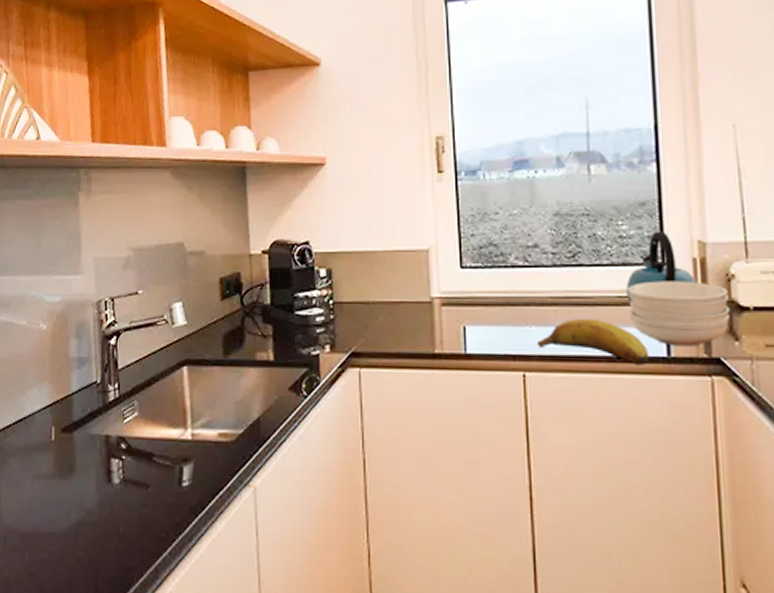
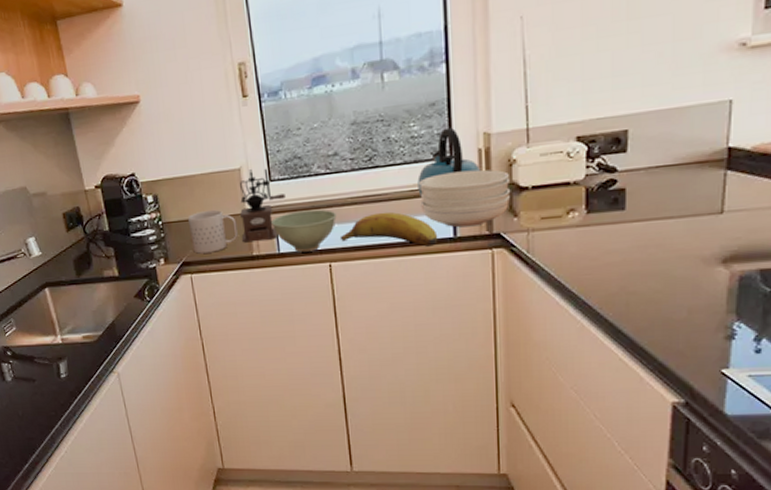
mug: none [363,294,419,344] -> present [187,210,238,254]
coffee grinder: none [424,252,477,337] -> present [239,168,285,243]
bowl: none [459,306,534,356] -> present [271,209,337,252]

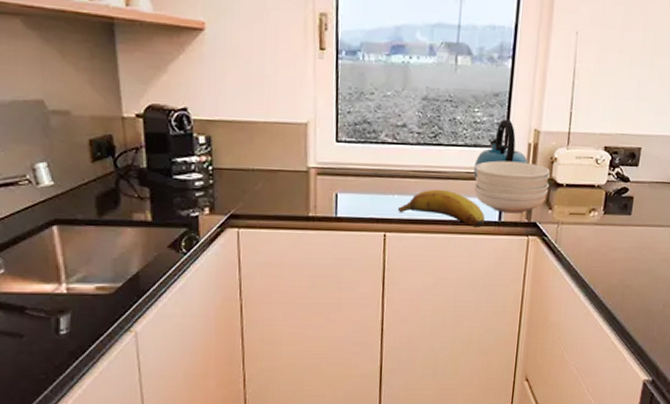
mug: present [187,210,238,254] -> none [242,162,296,208]
coffee grinder: present [239,168,285,243] -> none [300,126,350,202]
bowl: present [271,209,337,252] -> none [332,176,397,219]

